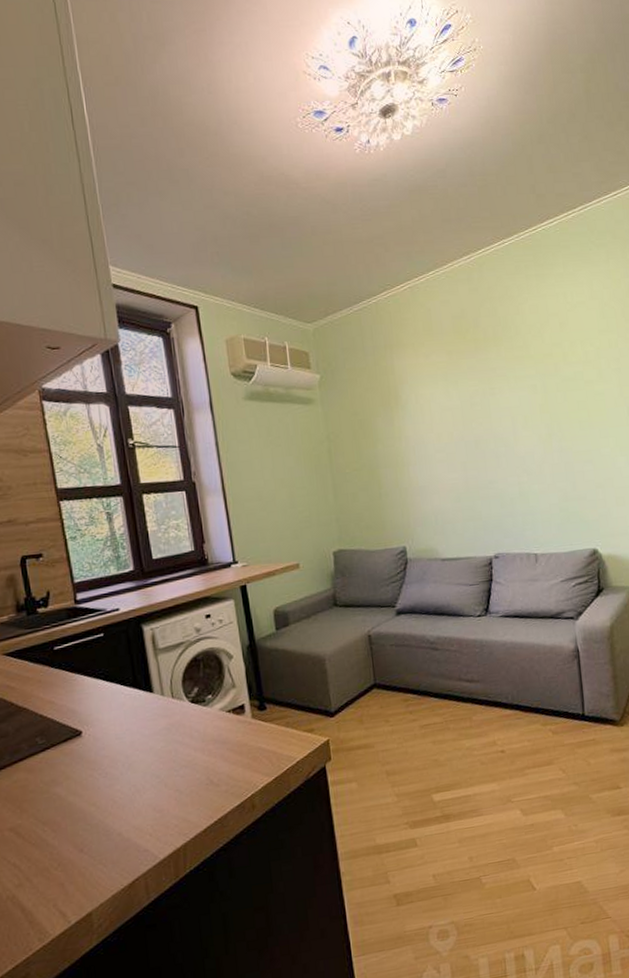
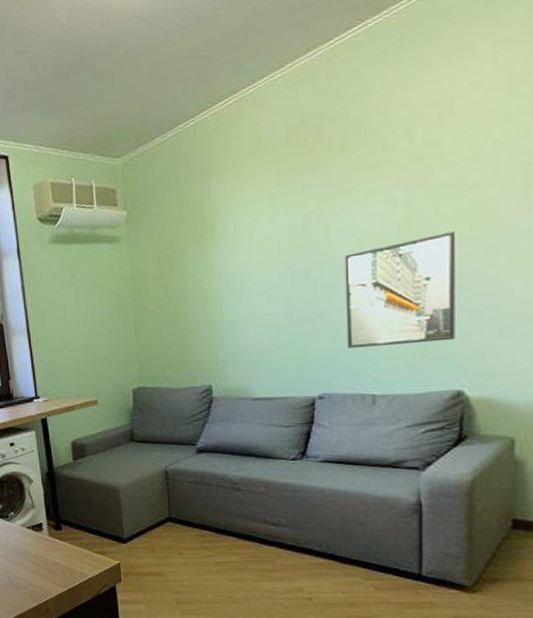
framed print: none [504,417,588,512] -> present [344,232,455,349]

